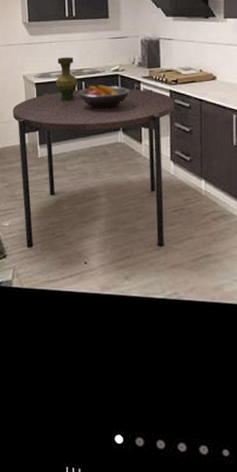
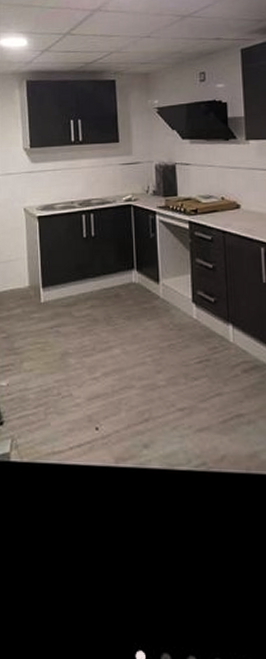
dining table: present [12,89,174,248] -> none [12,220,195,412]
vase: present [56,57,78,100] -> none [61,186,86,235]
fruit bowl: present [78,85,129,108] -> none [86,217,144,243]

